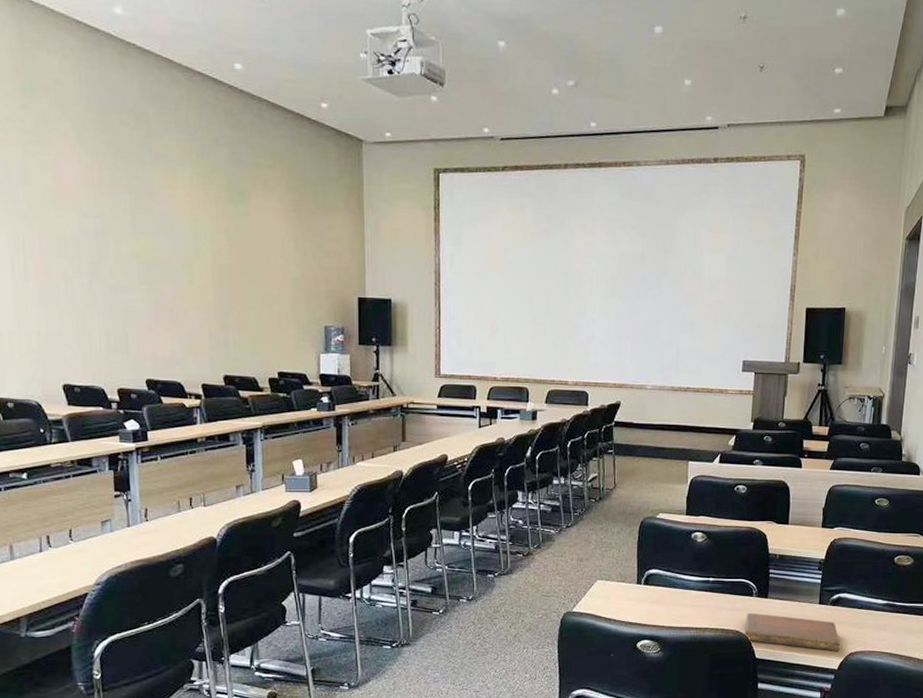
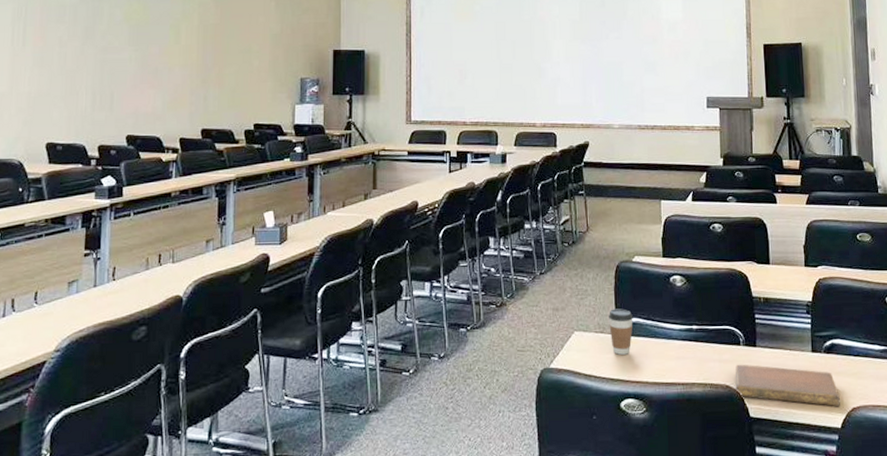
coffee cup: none [630,561,654,602] -> present [609,308,633,355]

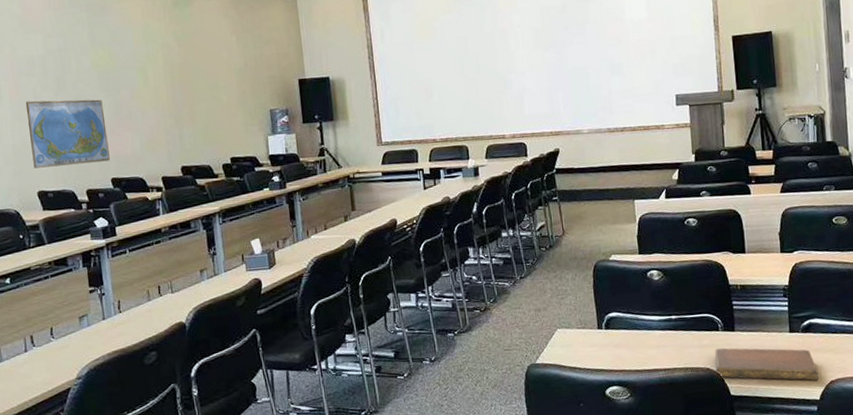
world map: none [46,48,130,119] -> present [25,99,110,169]
coffee cup: present [609,308,633,355] -> none [589,305,614,348]

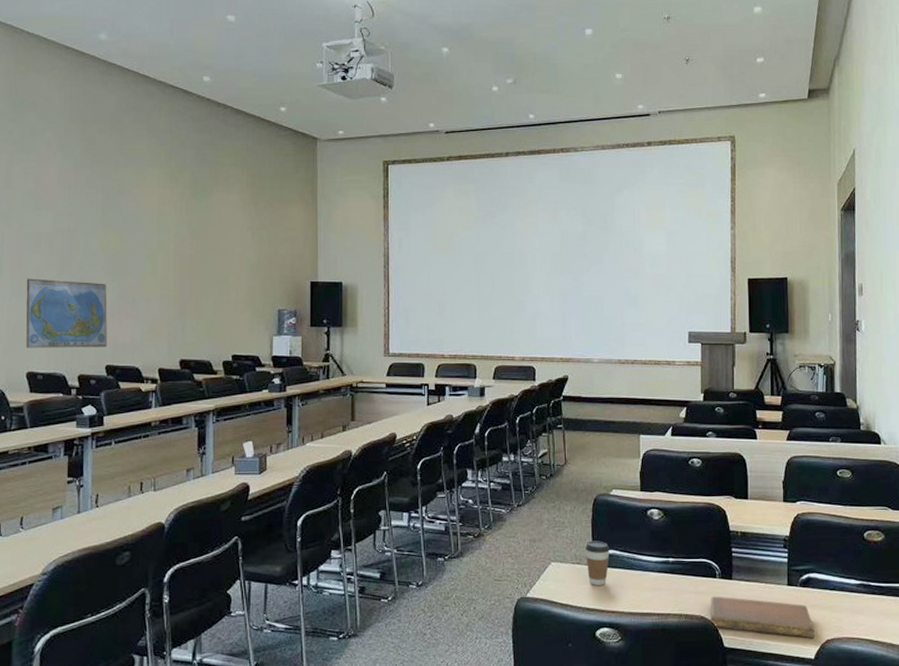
coffee cup: none [589,305,614,348] -> present [585,540,610,585]

